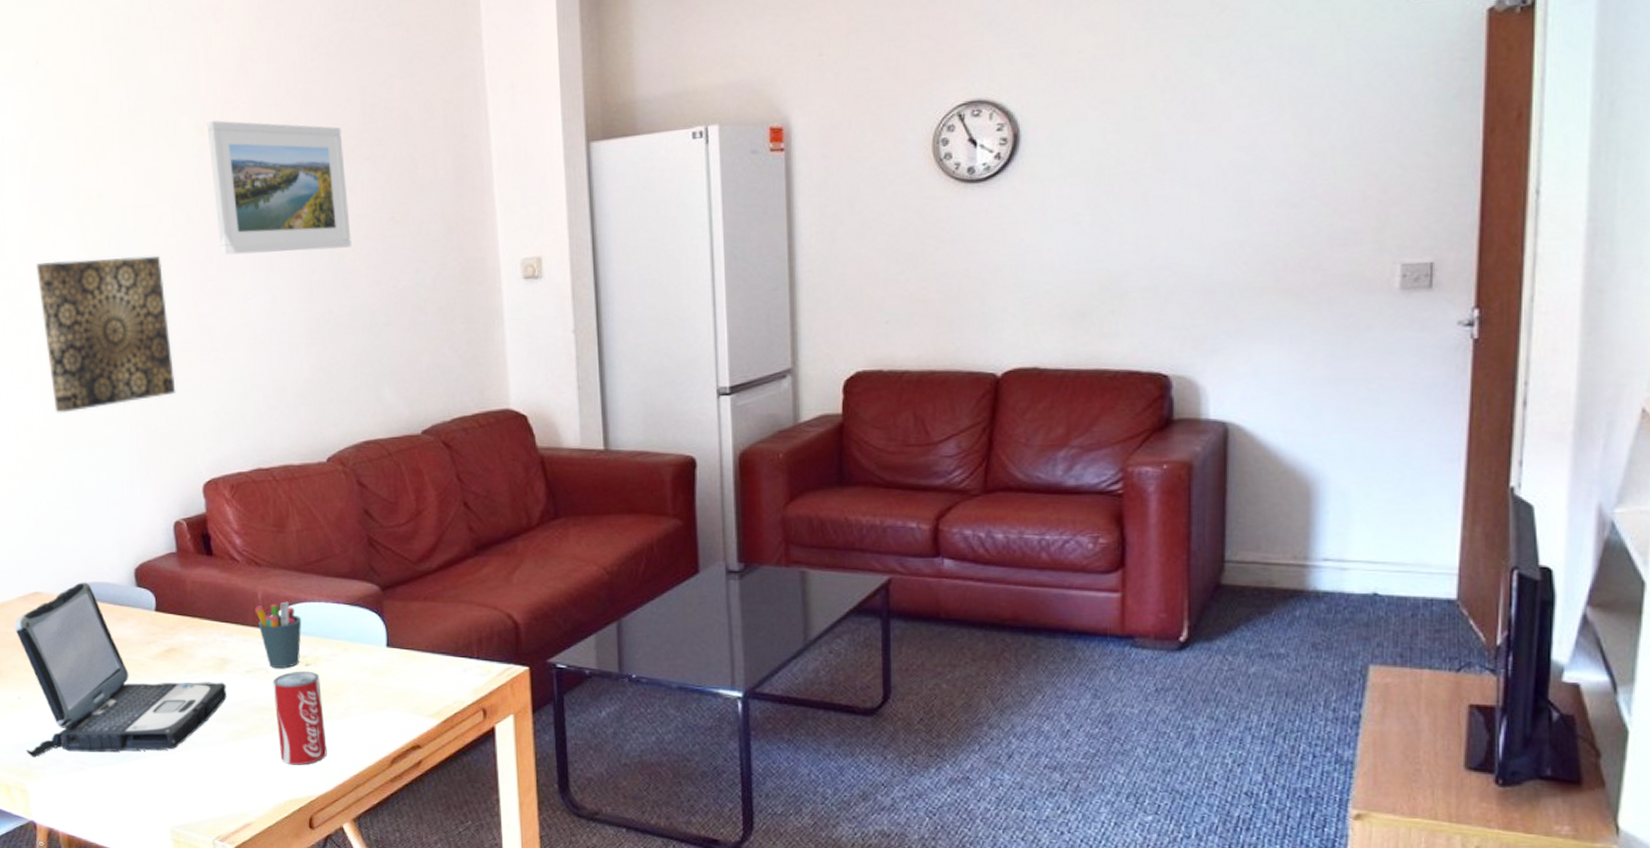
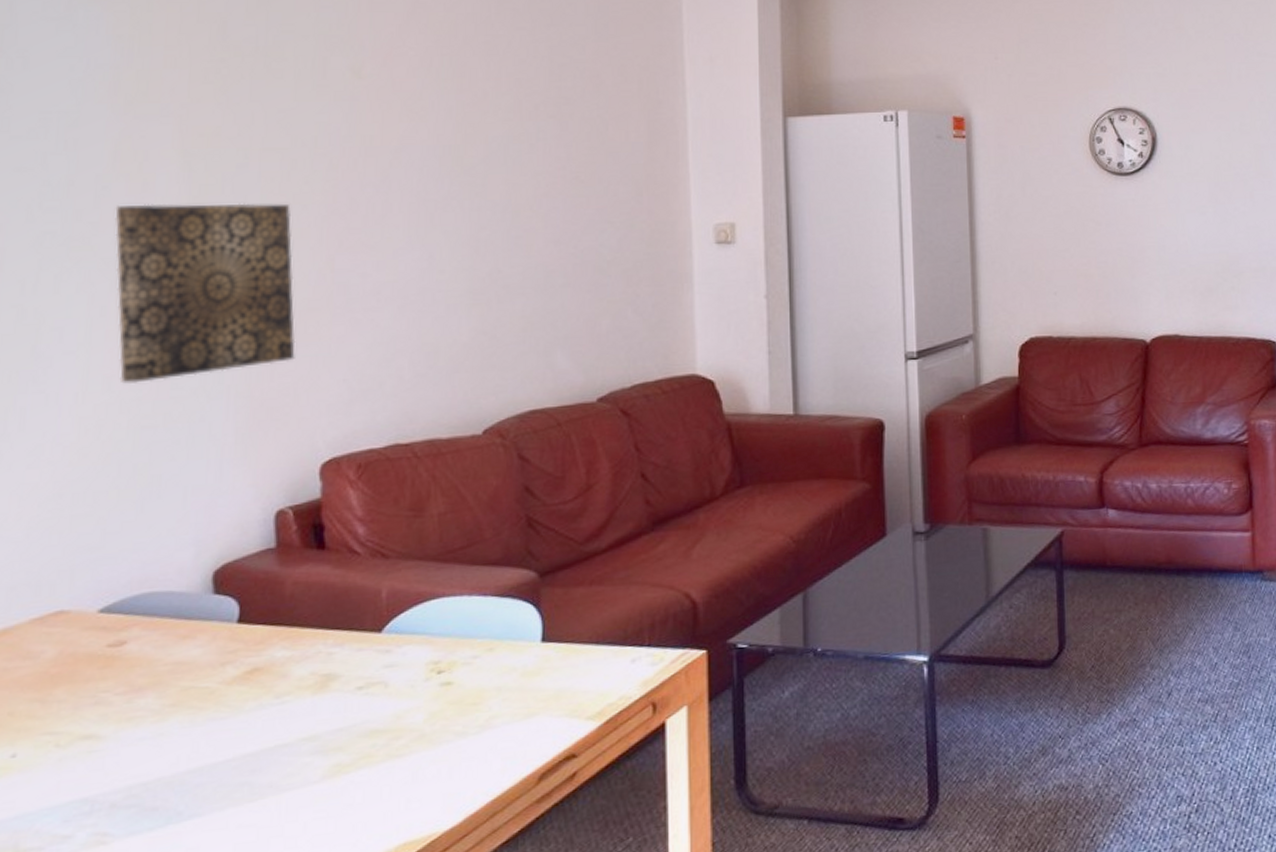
laptop: present [14,582,227,757] -> none [13,593,329,837]
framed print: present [207,120,351,256] -> none [364,65,529,207]
pen holder: present [254,601,302,669] -> none [375,598,437,681]
beverage can: present [272,671,327,765] -> none [392,679,458,799]

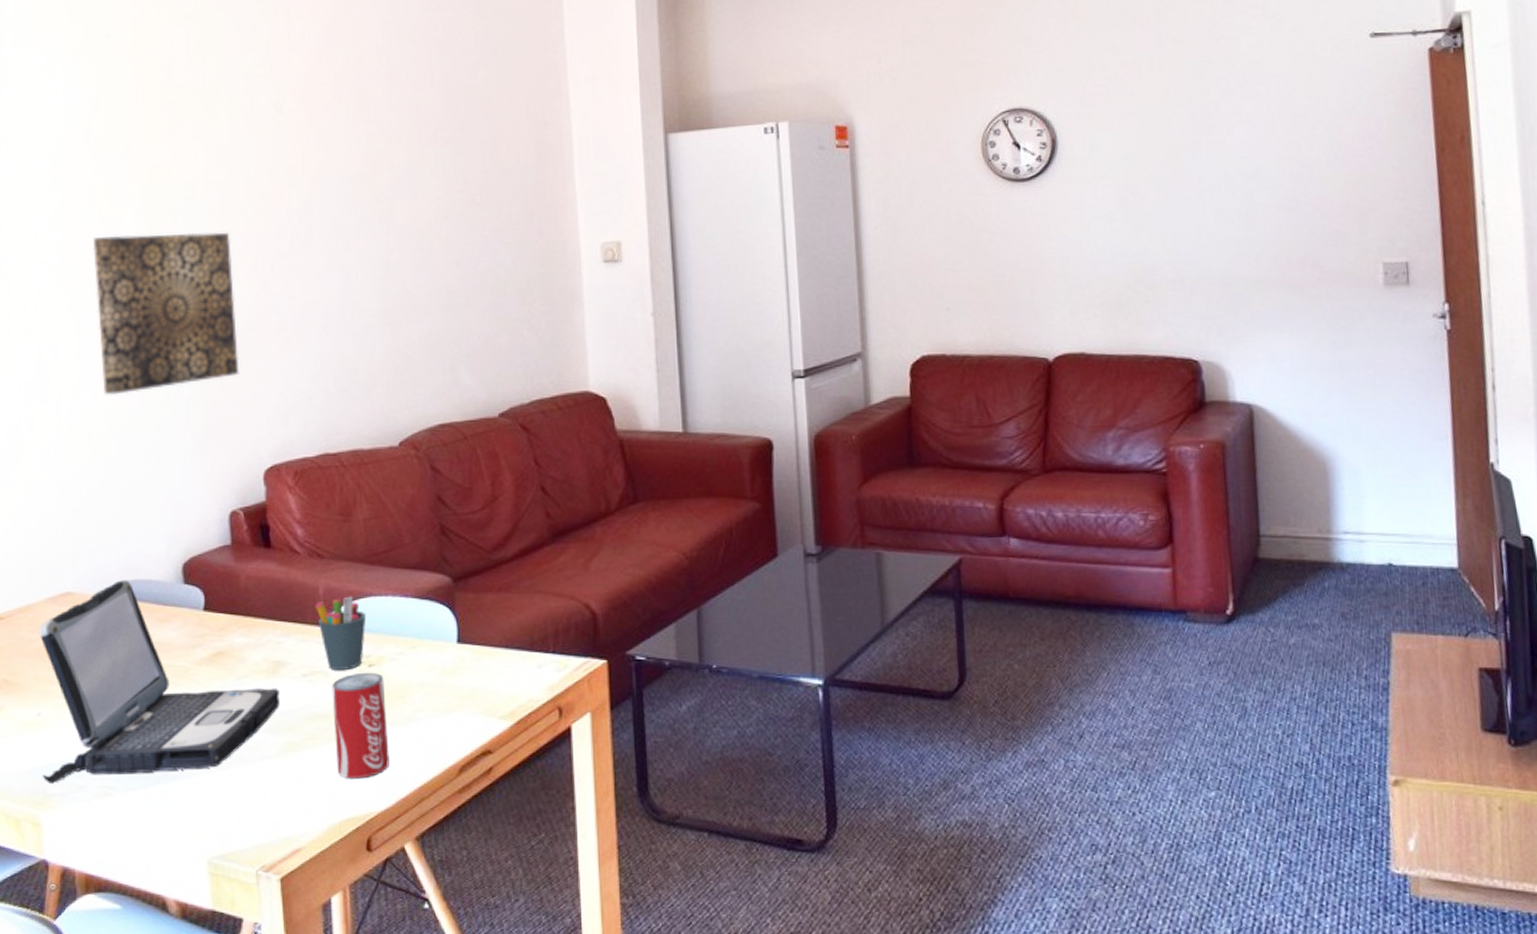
laptop: none [13,593,329,837] -> present [39,580,280,784]
pen holder: none [375,598,437,681] -> present [315,596,367,671]
beverage can: none [392,679,458,799] -> present [332,672,389,779]

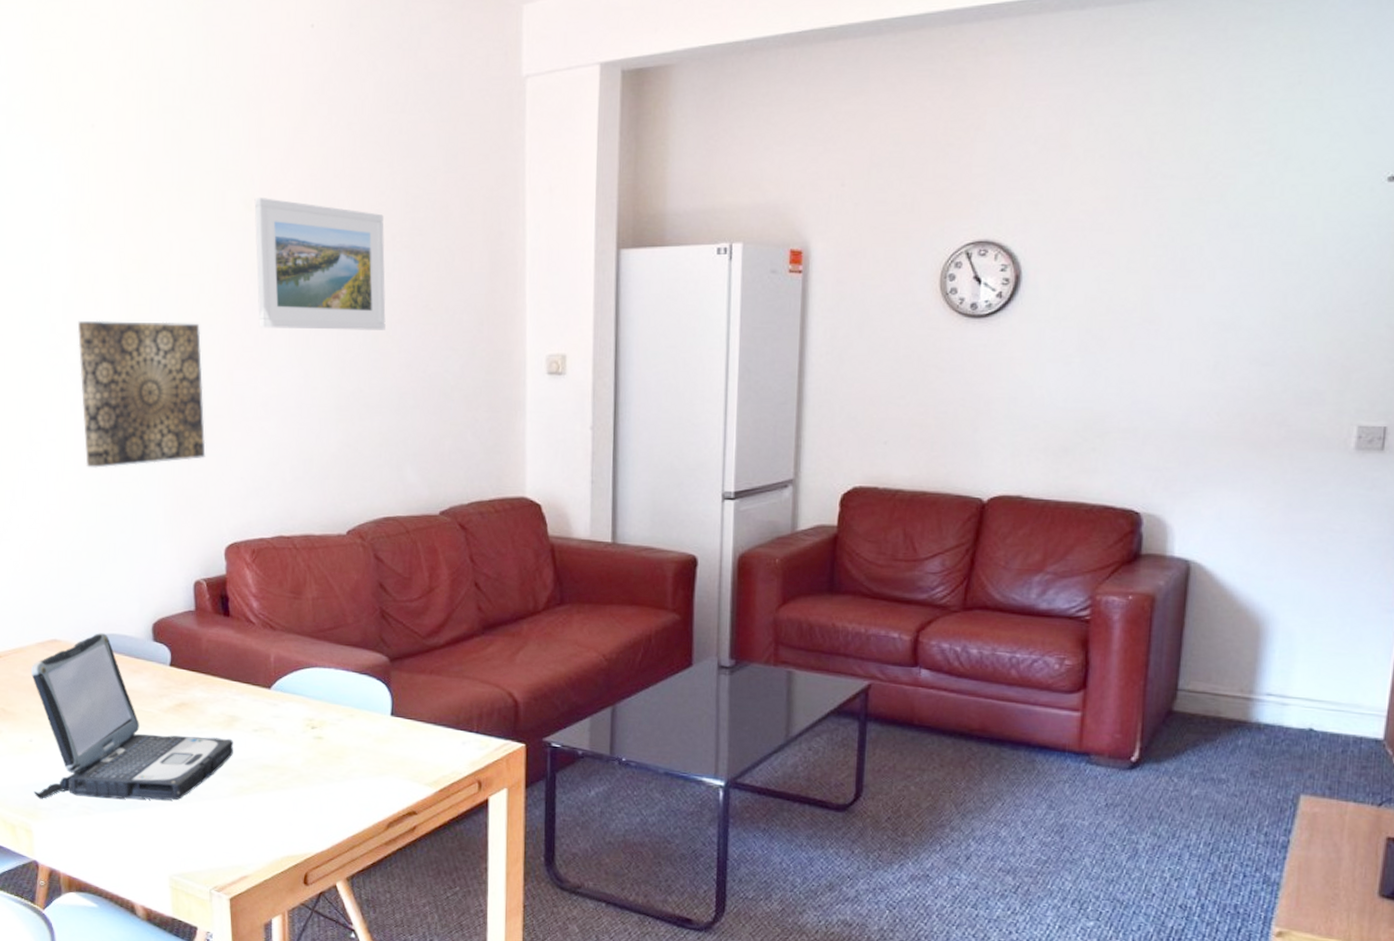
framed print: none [286,100,431,233] -> present [254,198,386,330]
pen holder: present [315,596,367,671] -> none [266,665,312,730]
beverage can: present [332,672,389,779] -> none [278,733,327,824]

